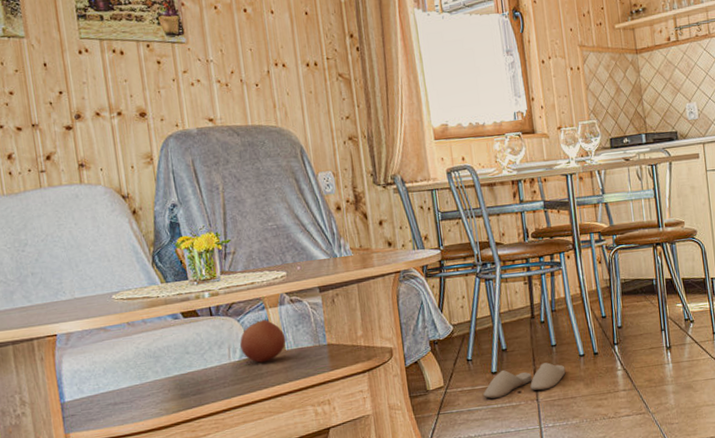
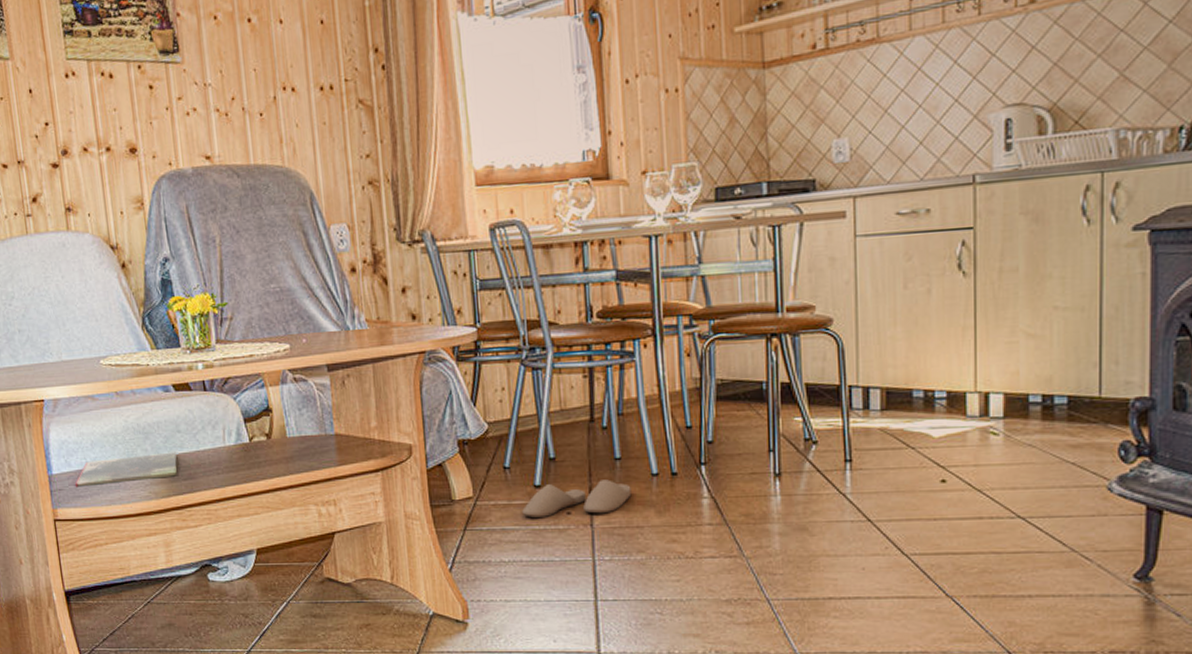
magazine: none [88,371,187,412] -> present [75,452,178,487]
fruit: present [240,319,286,363] -> none [236,399,288,449]

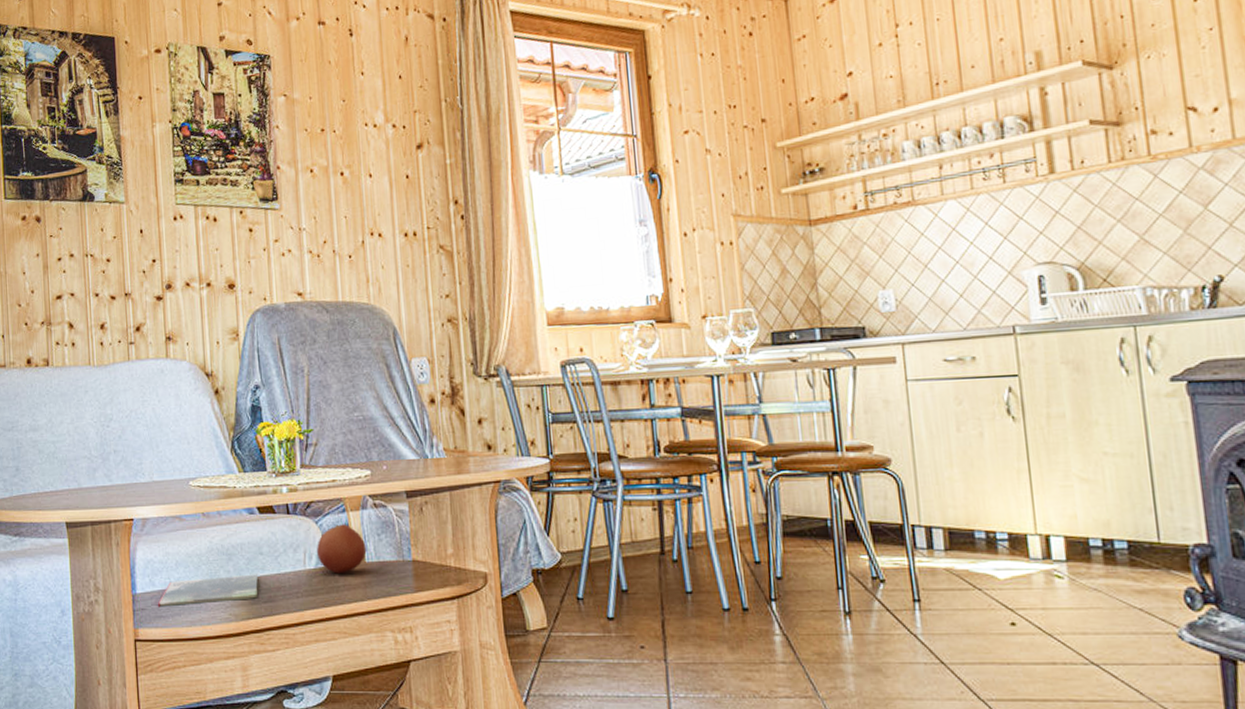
fruit: none [236,399,288,449] -> present [317,524,367,574]
slippers: present [522,479,632,517] -> none [596,613,704,650]

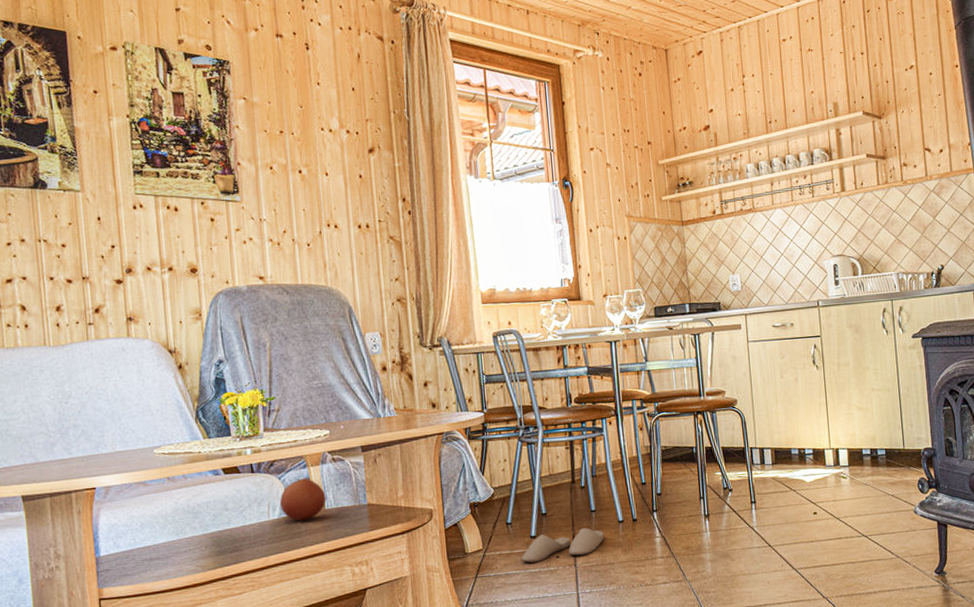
magazine: present [158,574,259,607] -> none [123,528,225,567]
slippers: none [596,613,704,650] -> present [522,528,604,563]

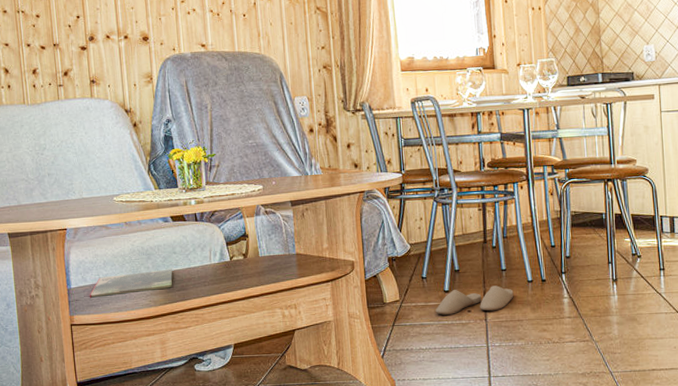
magazine: none [123,528,225,567] -> present [90,269,173,298]
fruit: present [280,478,326,521] -> none [220,227,260,266]

